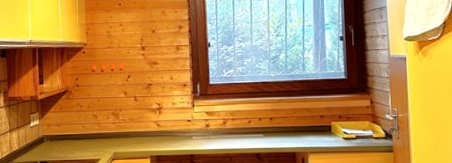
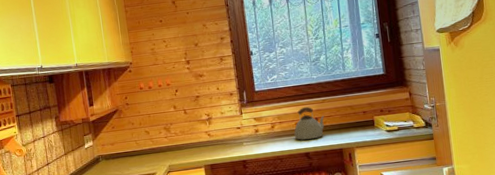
kettle: none [246,105,280,139] -> present [294,107,325,140]

